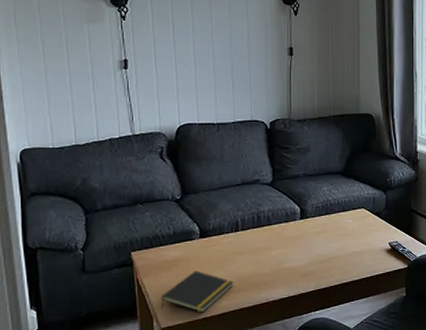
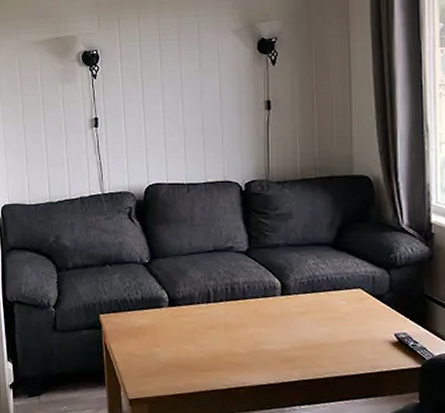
notepad: present [161,271,234,313] -> none [129,341,205,389]

